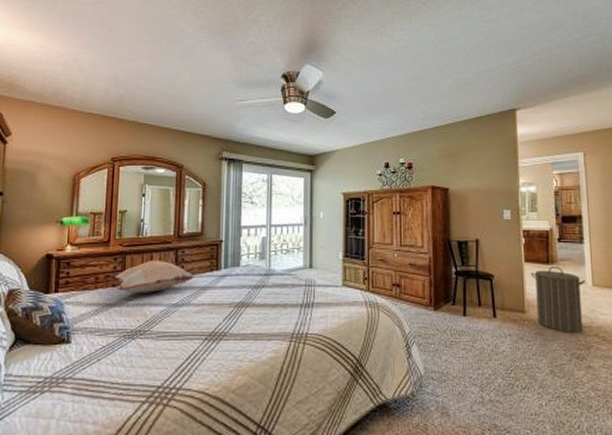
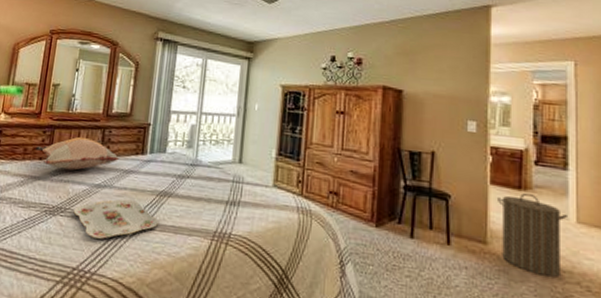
serving tray: none [153,315,238,355] -> present [73,198,159,239]

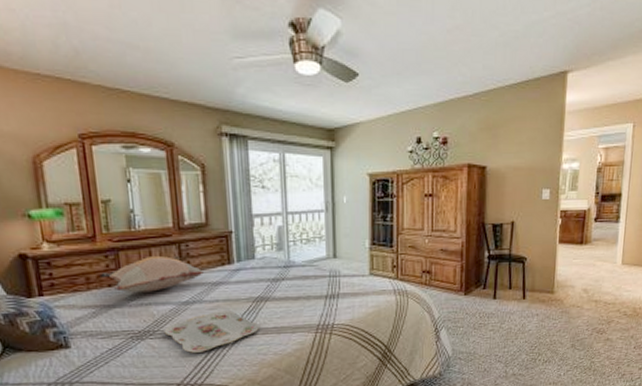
laundry hamper: present [496,192,567,277] -> none [563,246,615,310]

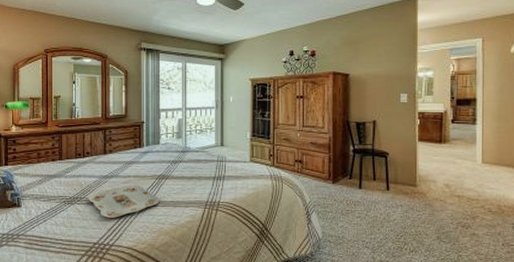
decorative pillow: present [99,255,203,293] -> none [47,138,121,167]

